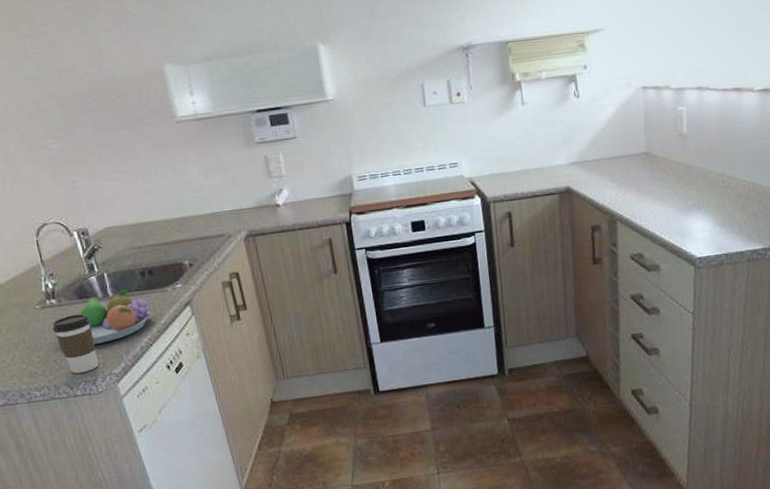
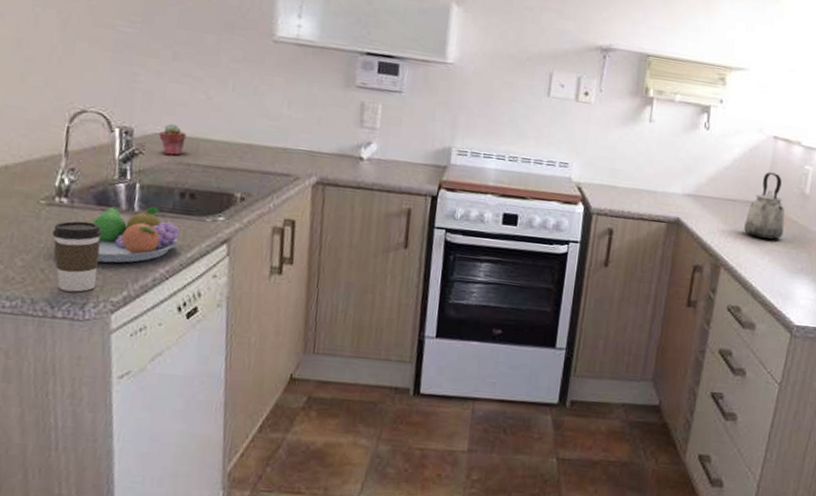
potted succulent: none [109,216,132,244] -> present [159,123,187,156]
kettle: none [631,121,669,187] -> present [744,172,785,240]

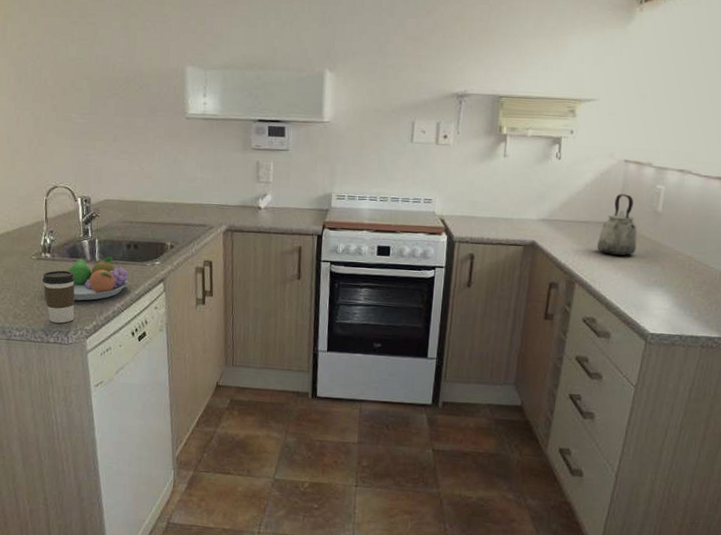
potted succulent: present [159,123,187,156] -> none [109,191,128,216]

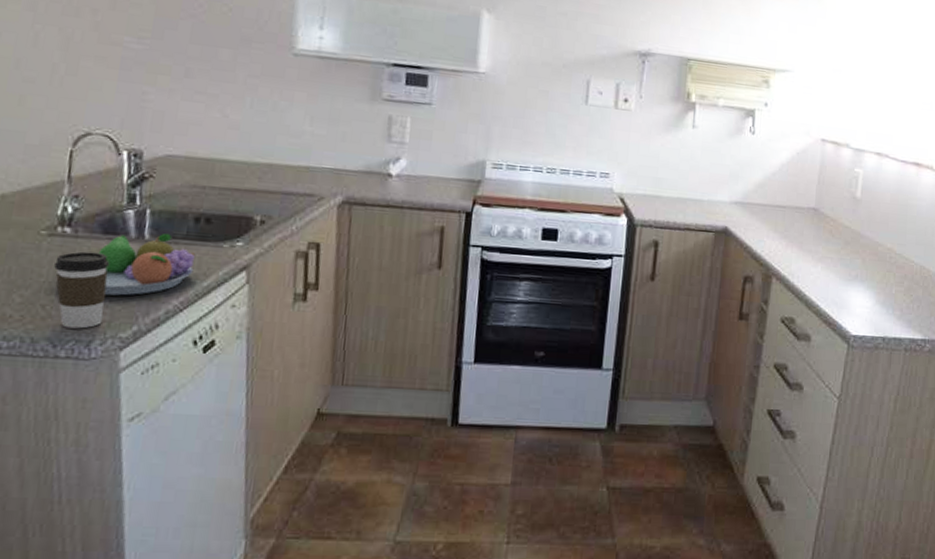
kettle: present [597,194,638,256] -> none [795,176,837,247]

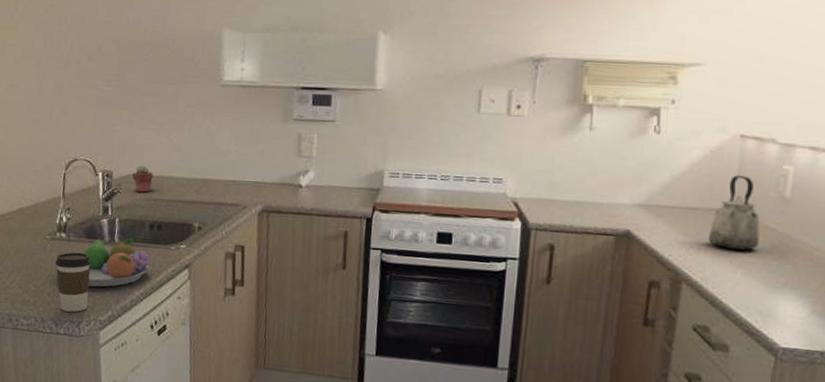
potted succulent: none [171,144,201,178] -> present [132,165,154,193]
kettle: none [795,176,837,247] -> present [709,175,760,251]

